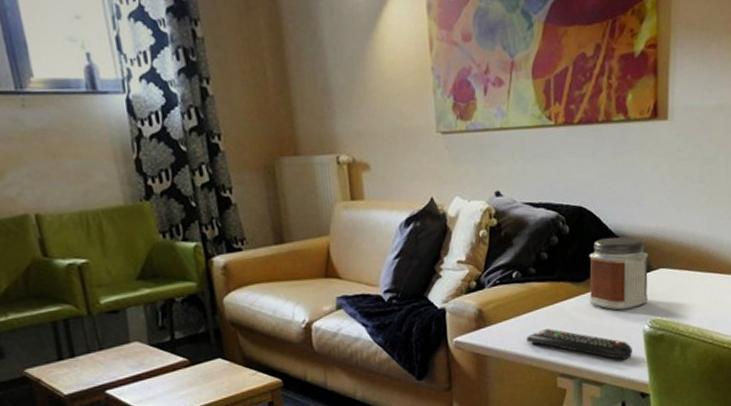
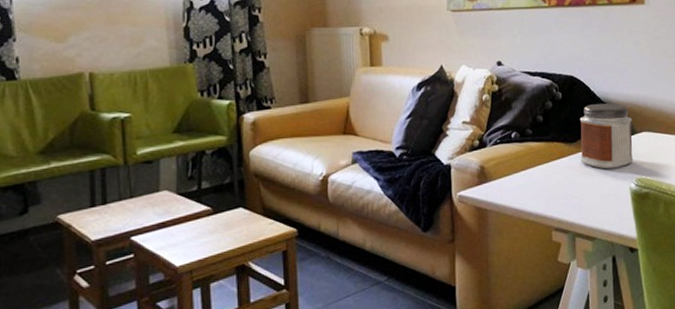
remote control: present [526,329,632,360] -> none [523,185,621,216]

